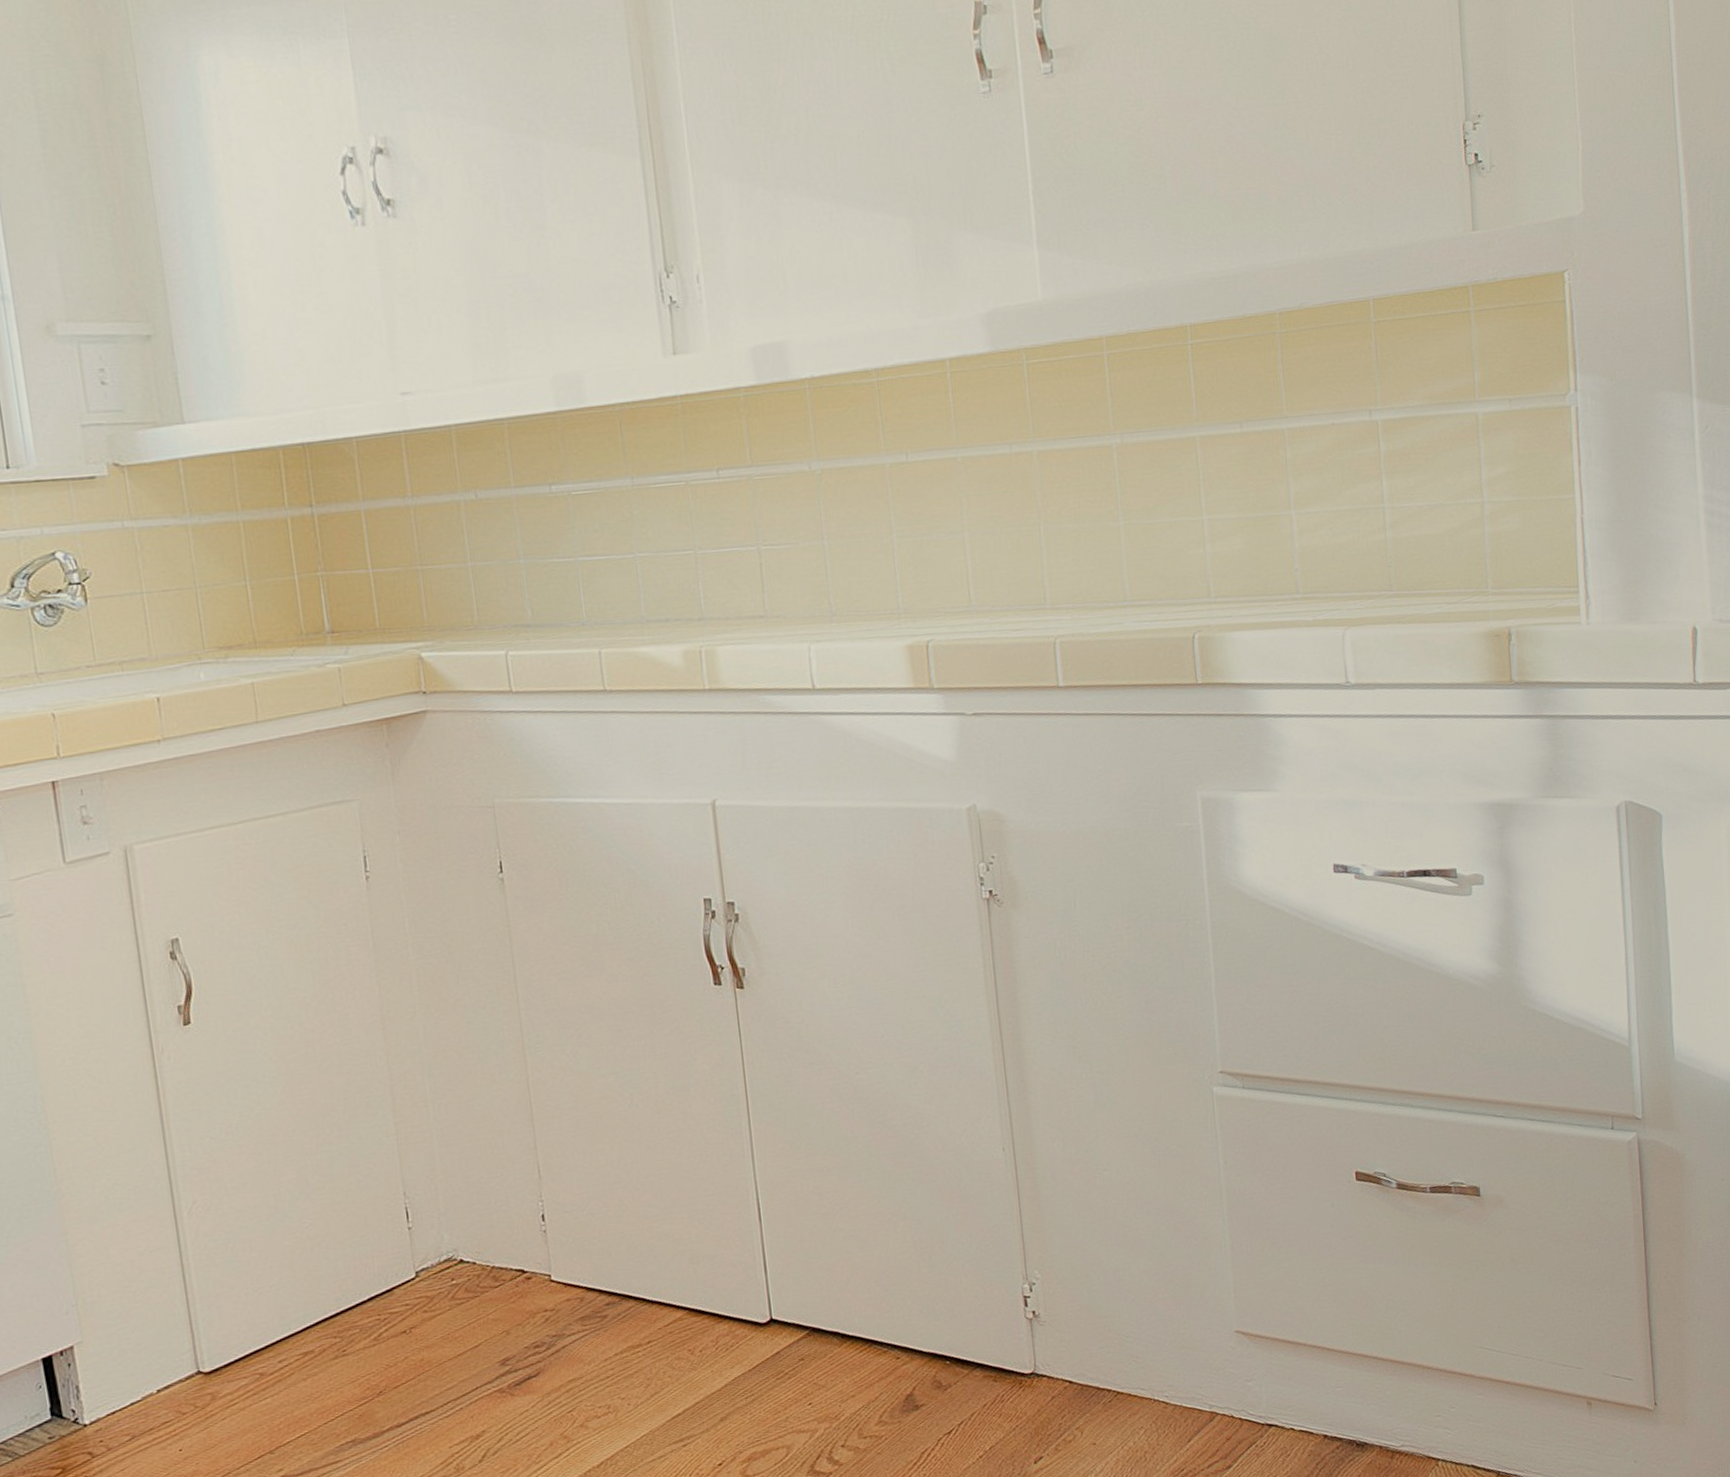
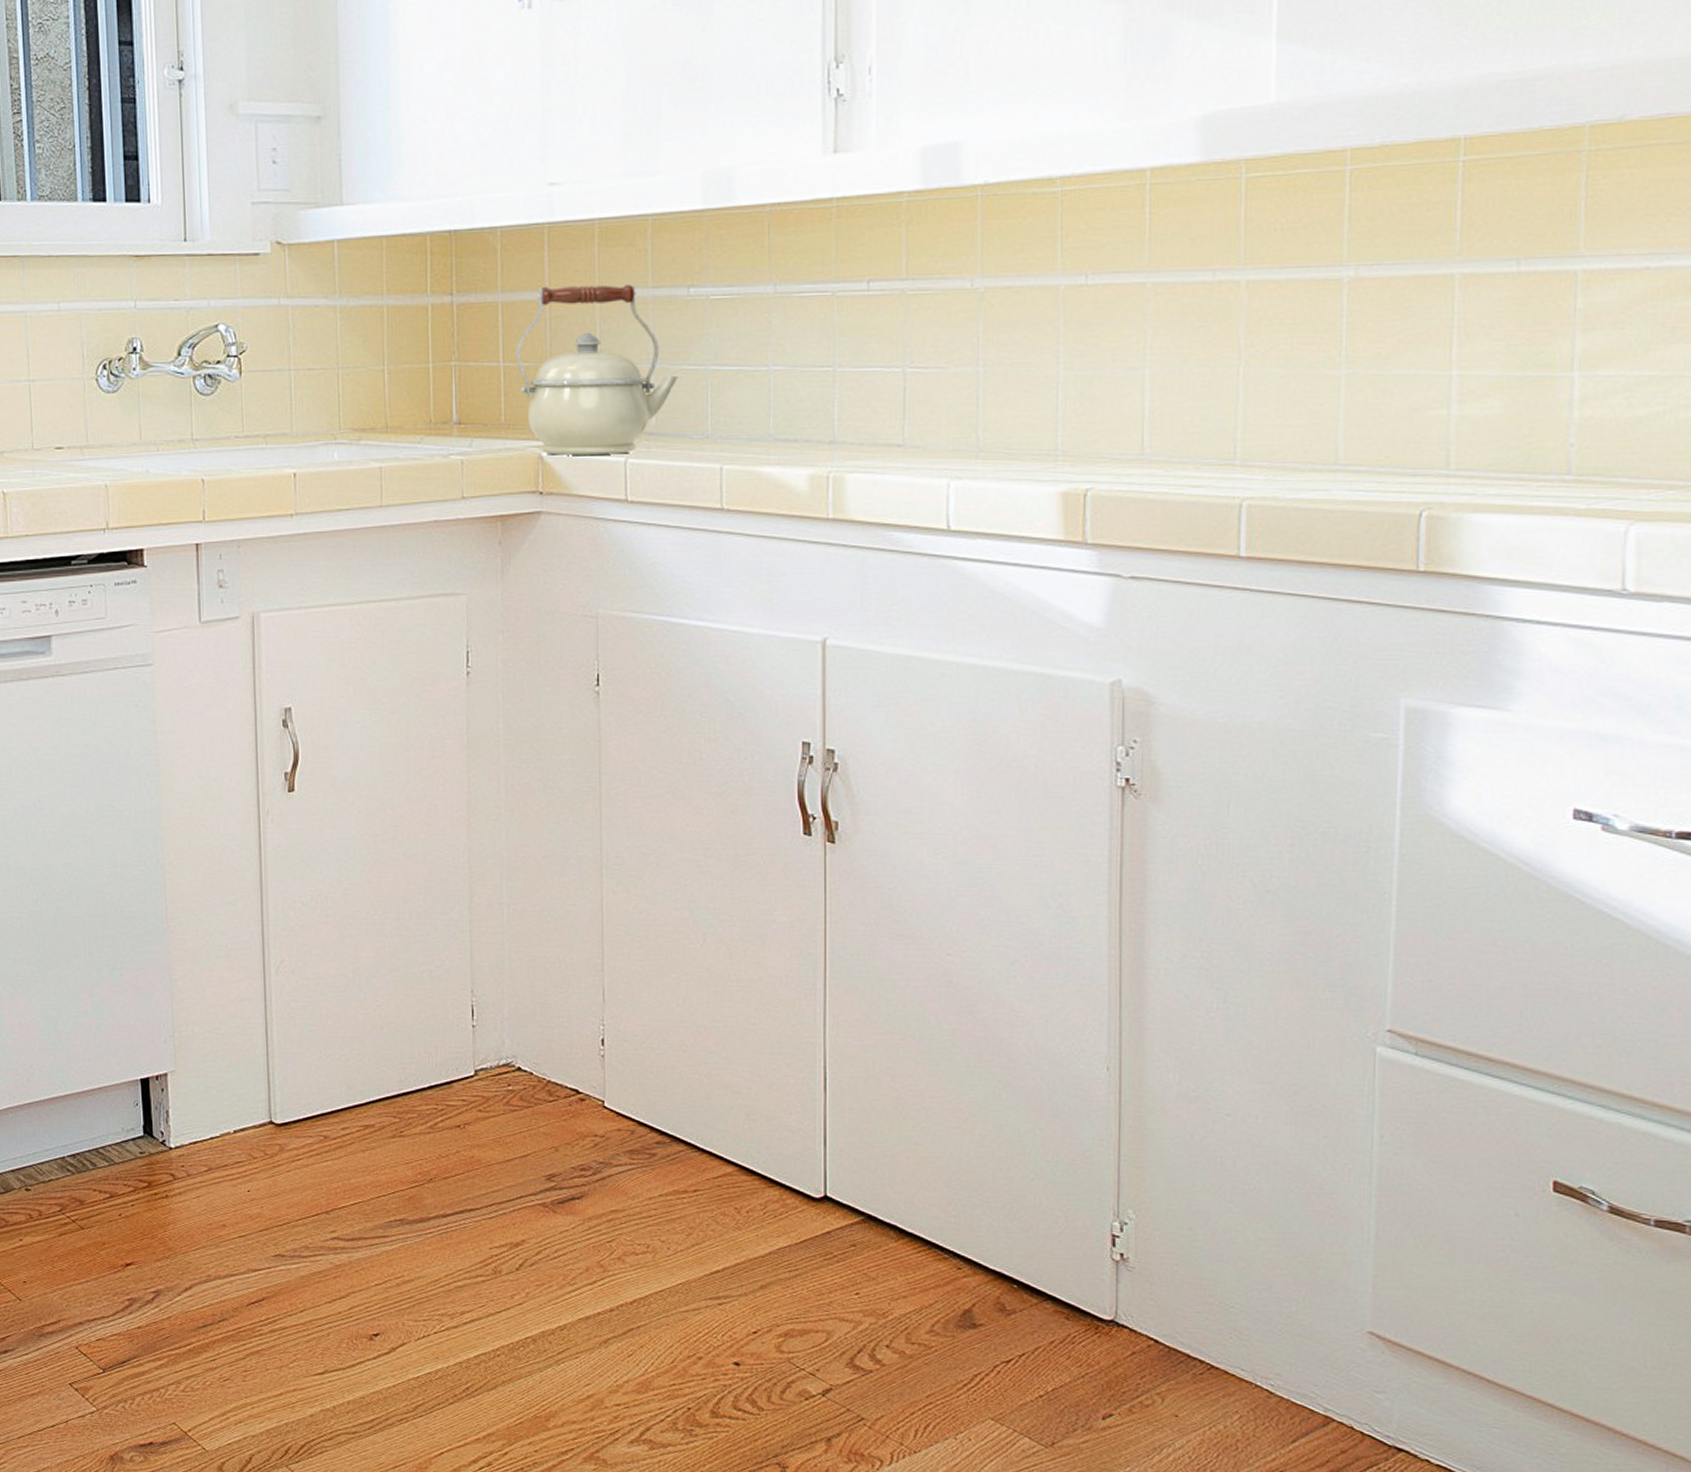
kettle: none [384,486,549,655] -> present [516,285,678,455]

